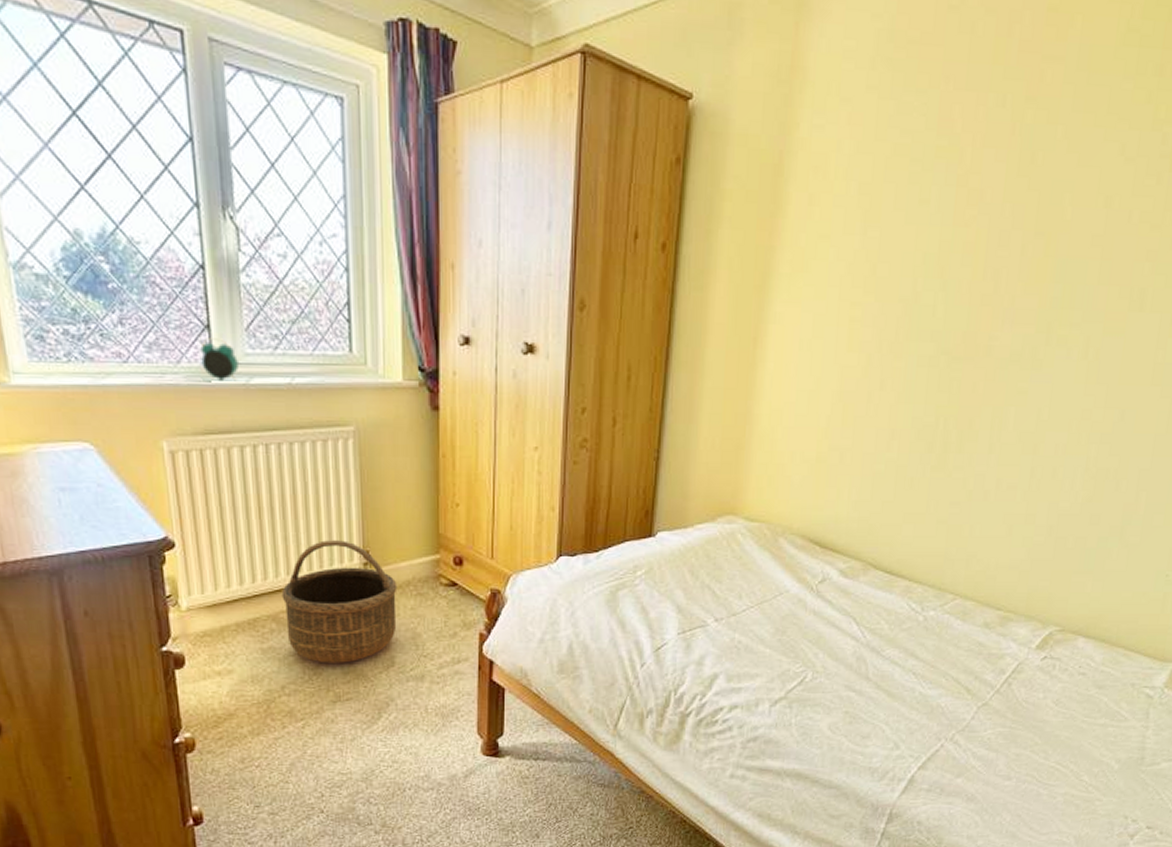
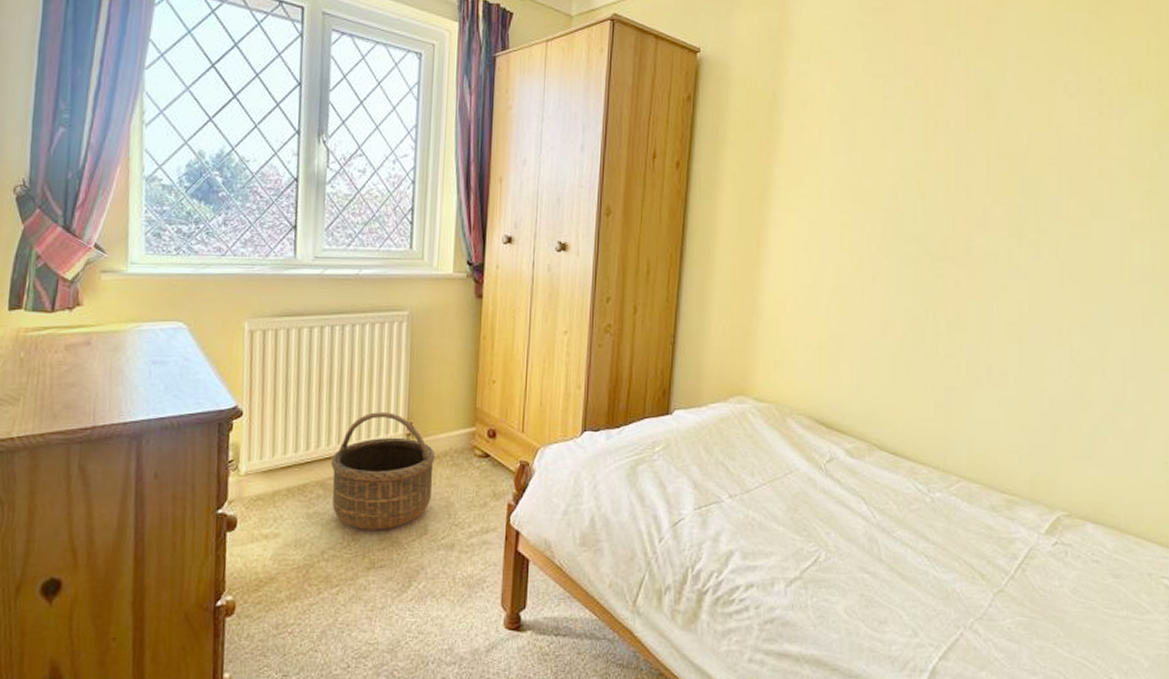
alarm clock: present [200,338,238,381] -> none [286,236,316,272]

